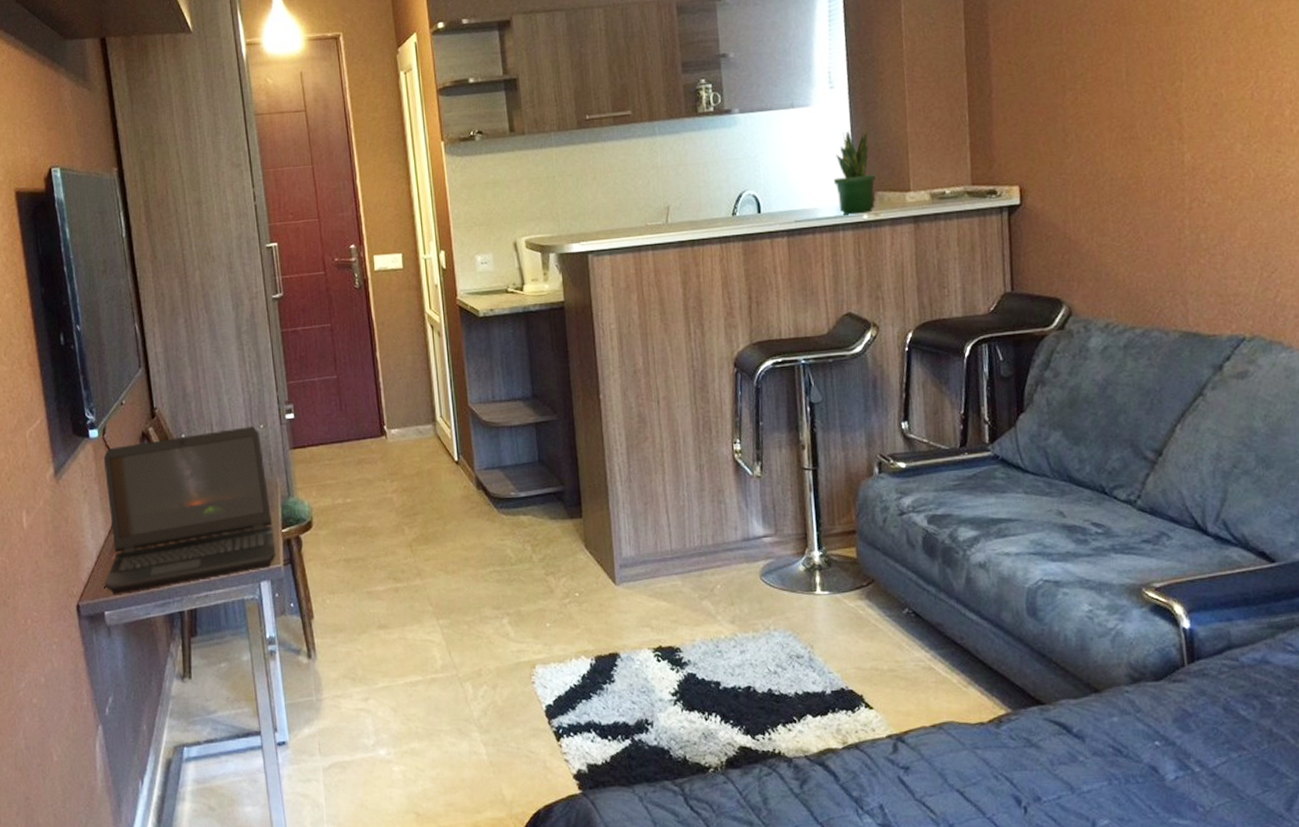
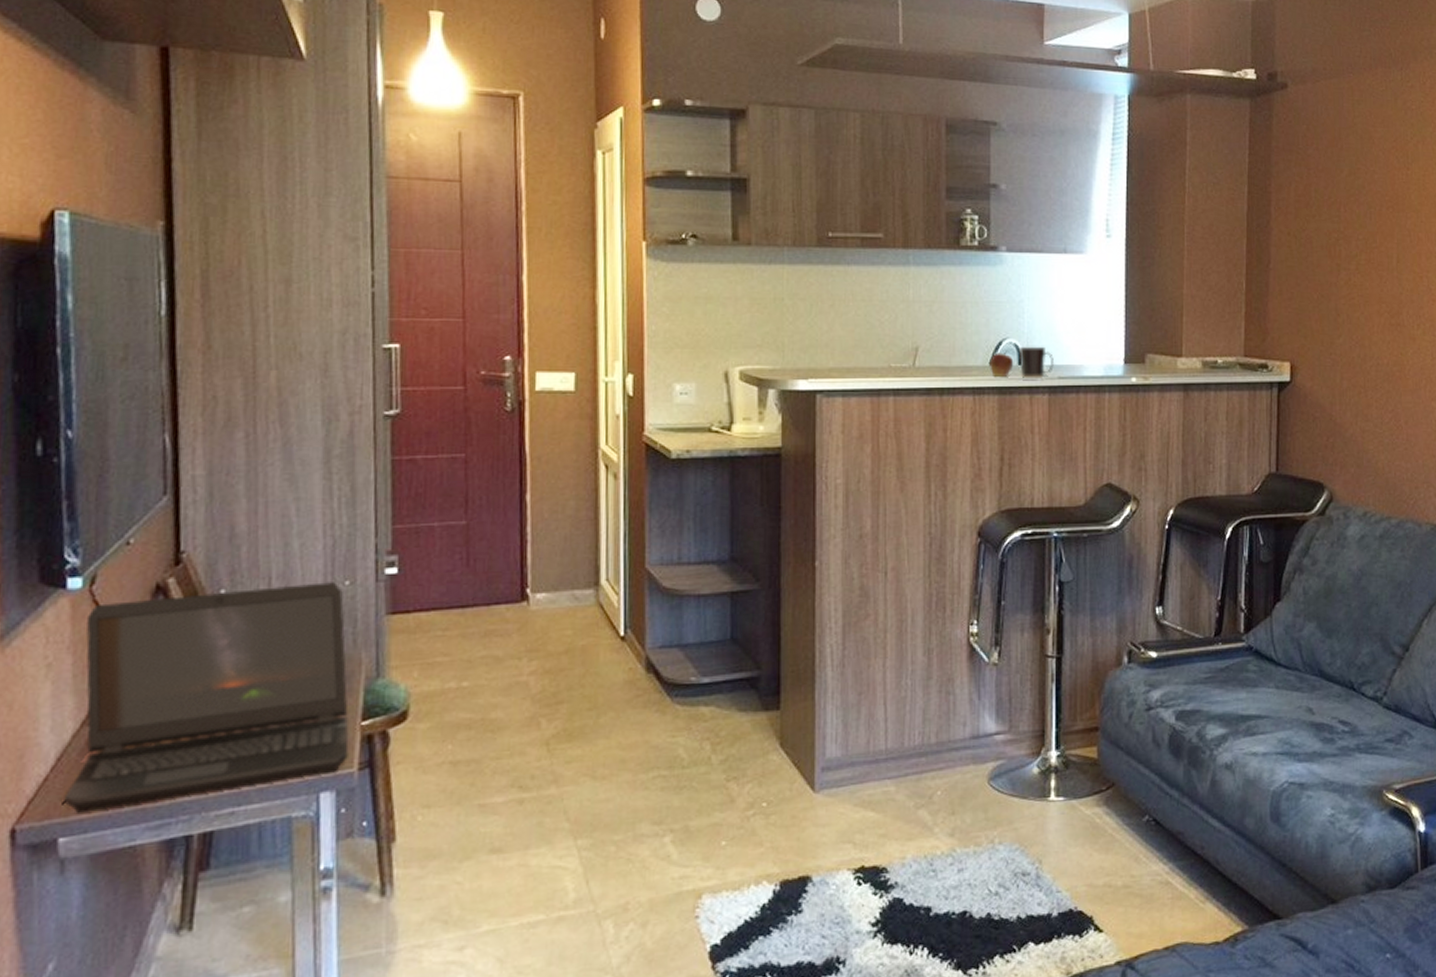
fruit: none [732,201,754,227] -> present [990,350,1014,378]
mug: none [758,194,790,225] -> present [1020,346,1054,380]
planter: present [834,128,876,215] -> none [1104,284,1147,376]

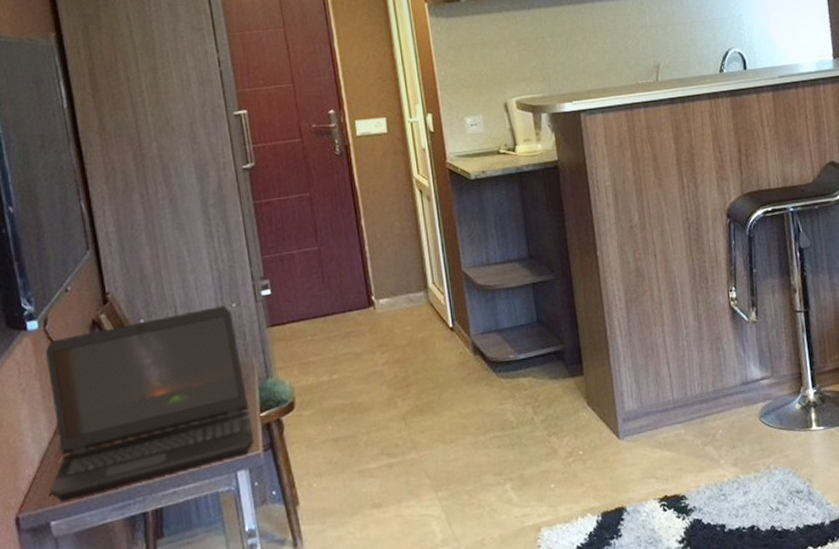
fruit: present [990,350,1014,378] -> none [720,58,741,83]
mug: present [1020,346,1054,380] -> none [743,51,774,81]

